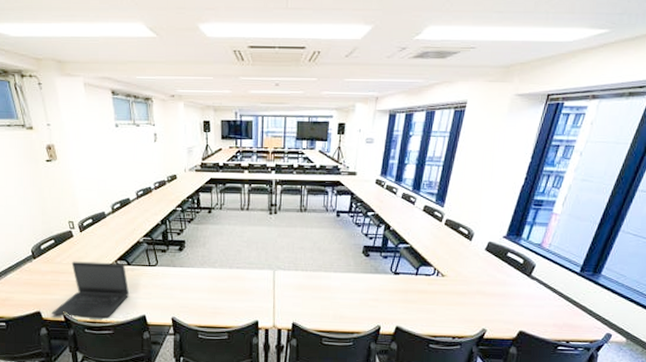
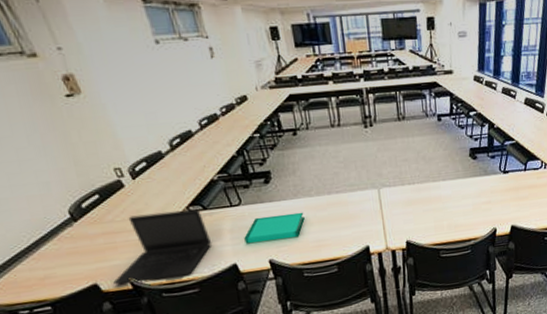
binder: none [155,279,207,302] -> present [244,212,305,244]

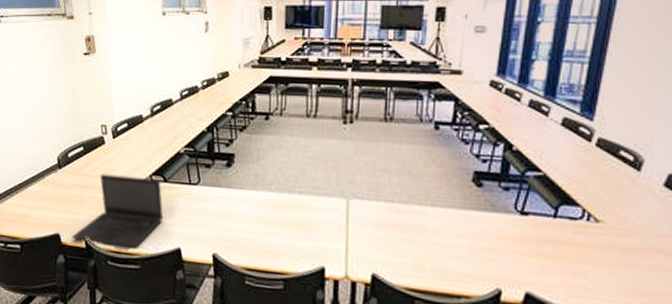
binder: present [244,212,305,244] -> none [194,202,259,236]

